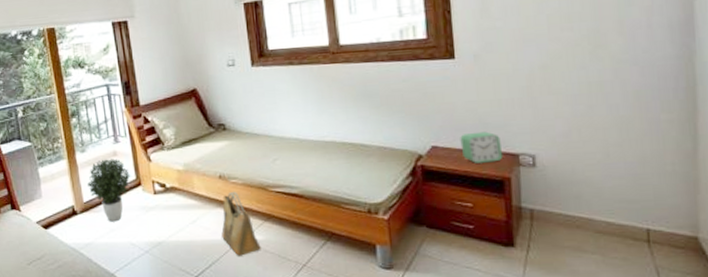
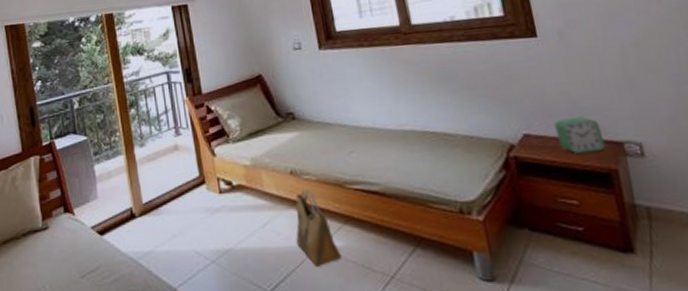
potted plant: present [87,158,130,222] -> none [147,153,193,227]

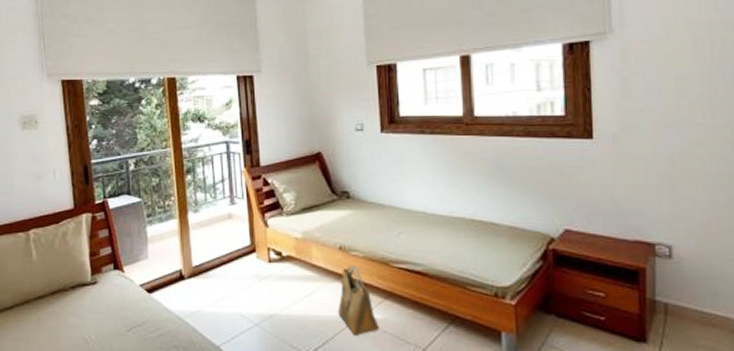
alarm clock: present [554,116,606,153] -> none [595,217,639,251]

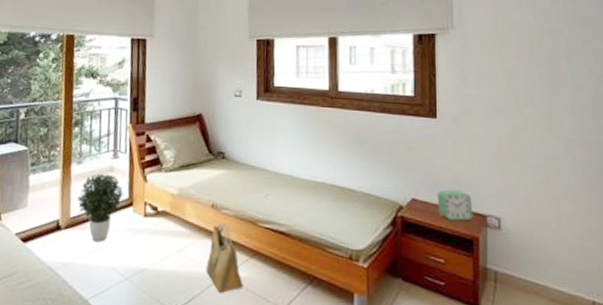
potted plant: none [198,221,244,290] -> present [77,173,123,242]
alarm clock: none [595,217,639,251] -> present [437,189,473,221]

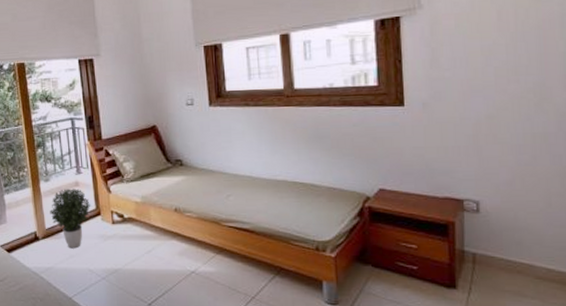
grocery bag: present [206,222,243,293] -> none [175,224,212,286]
alarm clock: present [437,189,473,221] -> none [407,176,448,207]

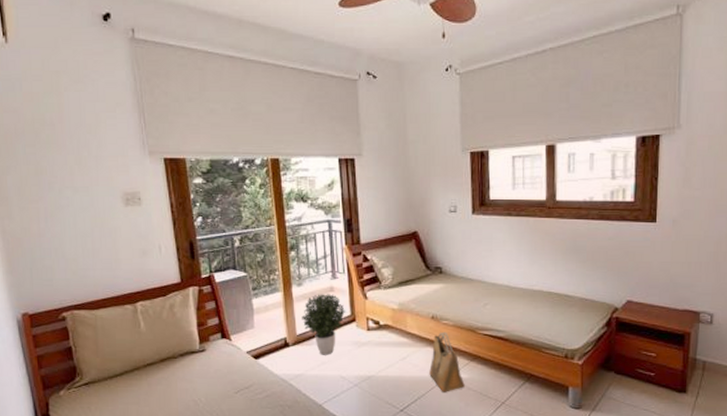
grocery bag: none [175,224,212,286] -> present [429,331,465,392]

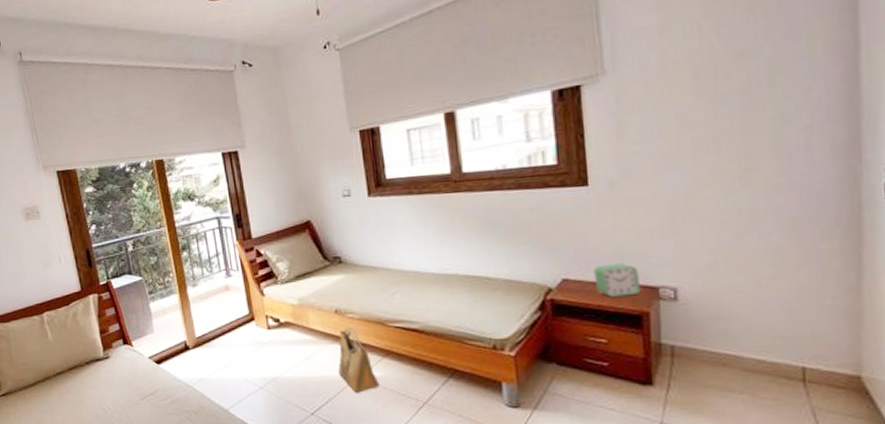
potted plant: present [302,294,345,355] -> none [199,293,243,357]
alarm clock: none [652,290,687,318] -> present [593,263,642,297]

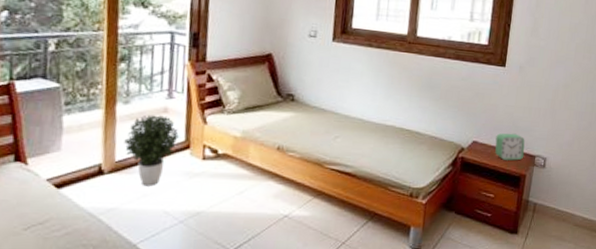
potted plant: none [199,293,243,357] -> present [124,114,179,186]
grocery bag: present [338,326,380,393] -> none [268,164,305,231]

